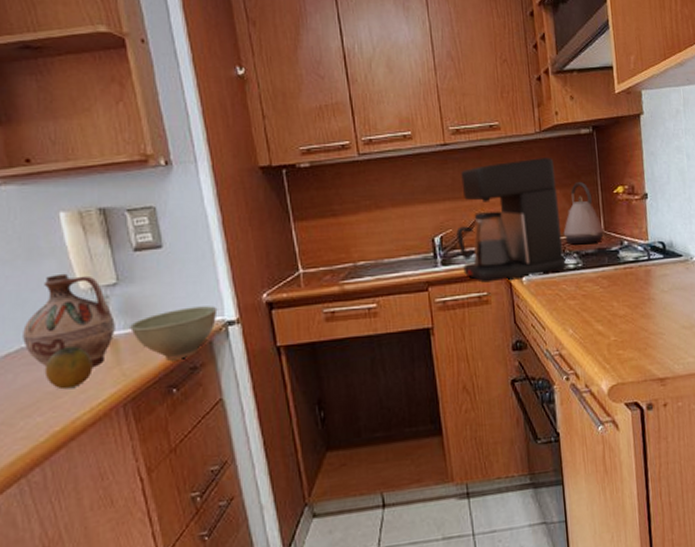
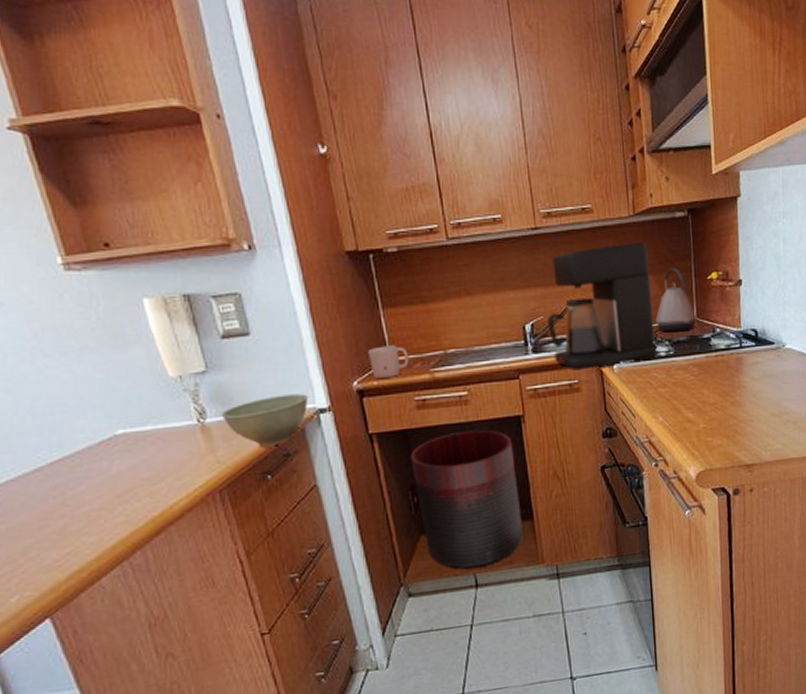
ceramic jug: present [23,273,113,368] -> none [114,361,206,455]
fruit: present [44,345,93,390] -> none [139,433,187,476]
mug: none [277,258,319,292] -> present [367,345,409,380]
trash can: none [318,342,432,488] -> present [410,429,523,570]

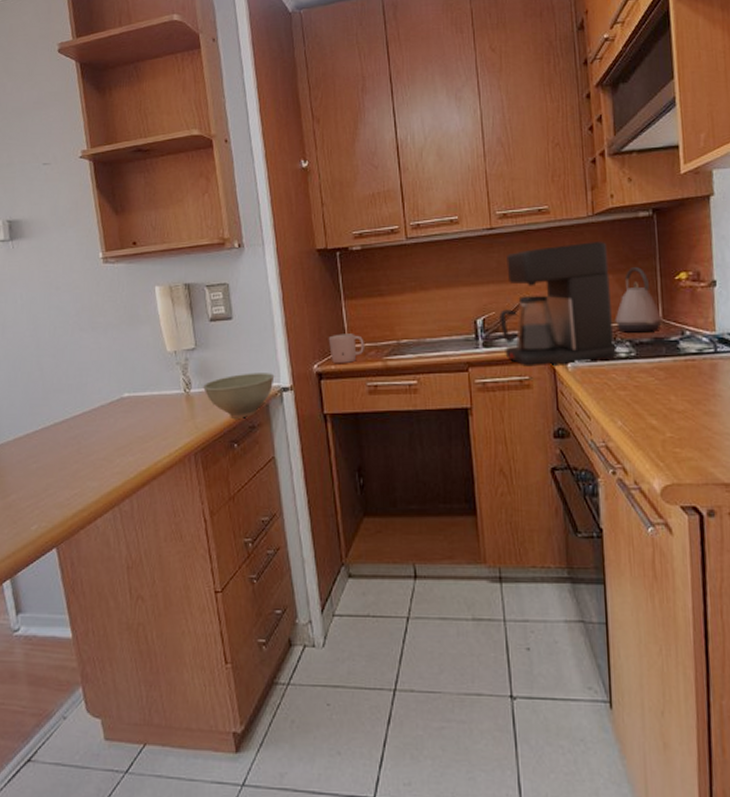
trash can: present [410,429,523,570] -> none [359,418,465,558]

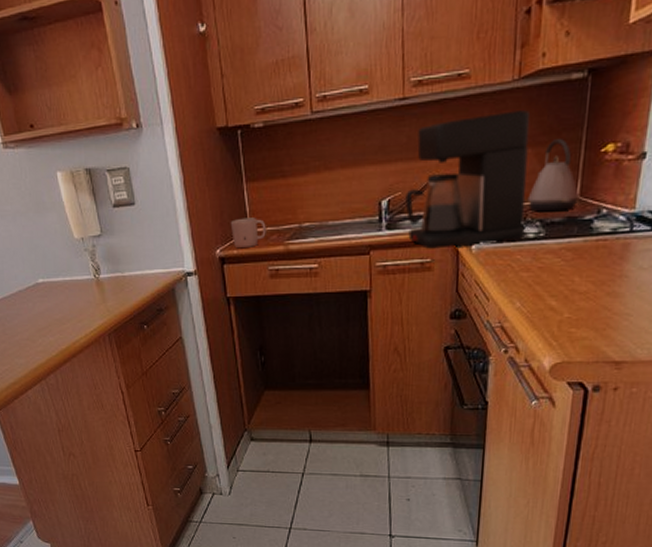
bowl: present [202,373,275,419] -> none [110,258,179,302]

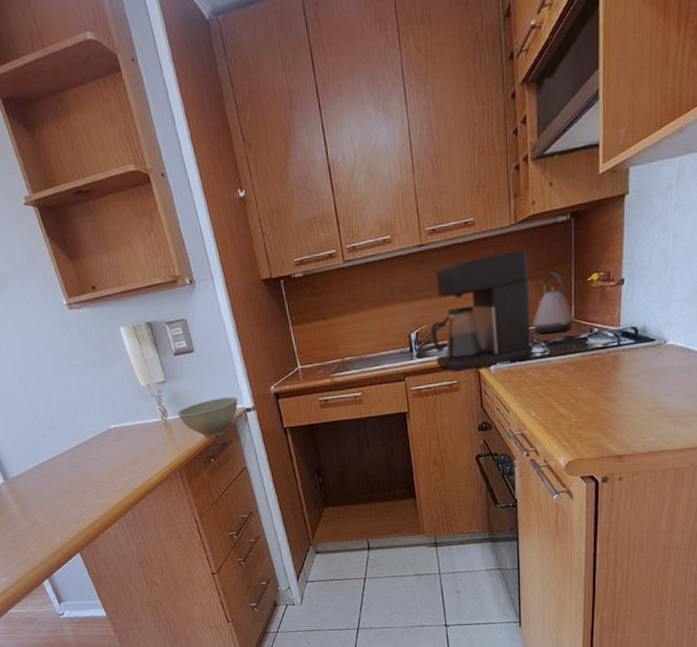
bowl: none [110,258,179,302] -> present [176,397,238,438]
mug: present [230,218,266,249] -> none [281,356,314,384]

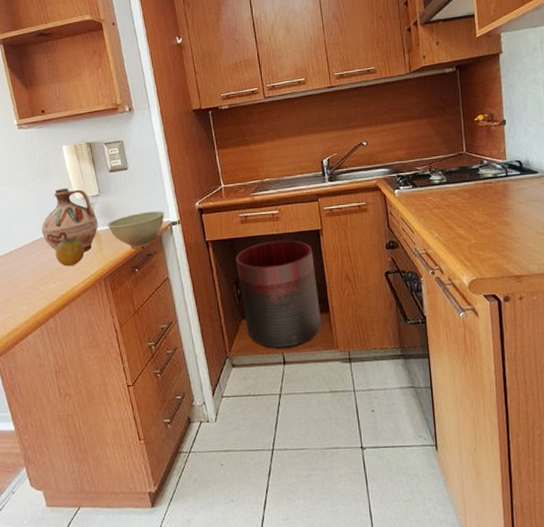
ceramic jug: none [108,374,167,444] -> present [42,187,97,253]
fruit: none [125,427,156,459] -> present [55,237,85,267]
trash can: none [316,424,407,535] -> present [235,240,321,349]
coffee maker: present [431,250,533,372] -> none [340,94,432,195]
kettle: present [532,272,573,335] -> none [429,112,465,164]

